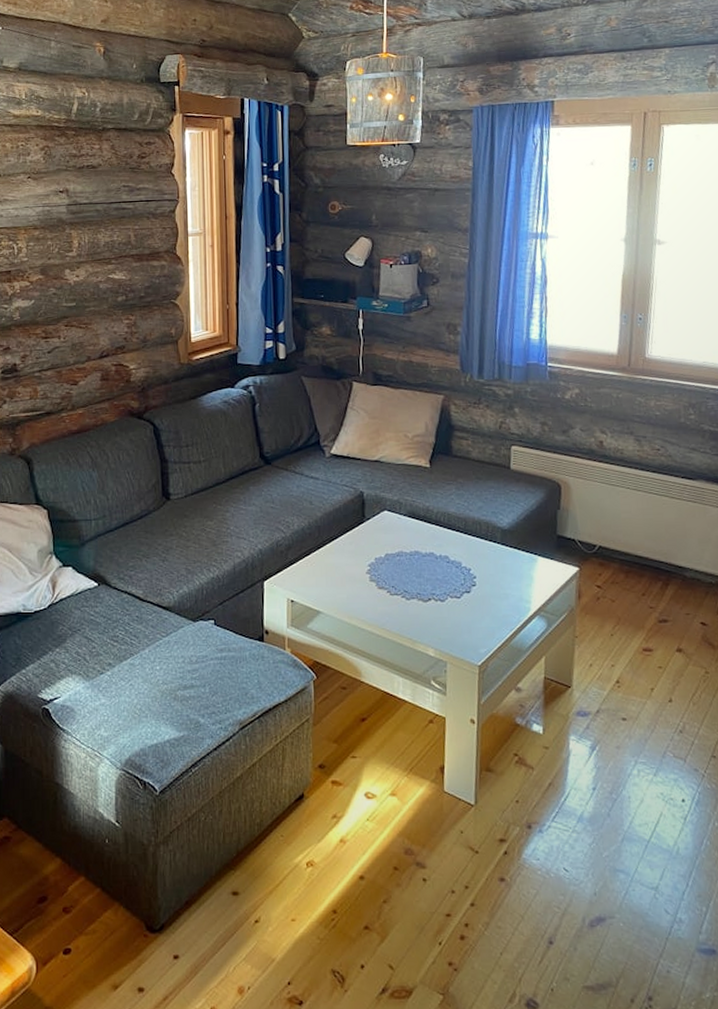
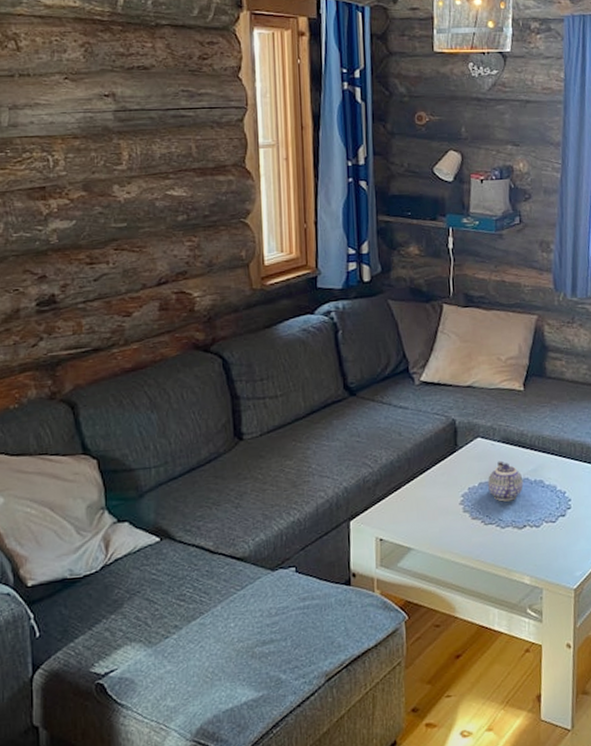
teapot: none [394,534,429,574] -> present [488,460,524,502]

